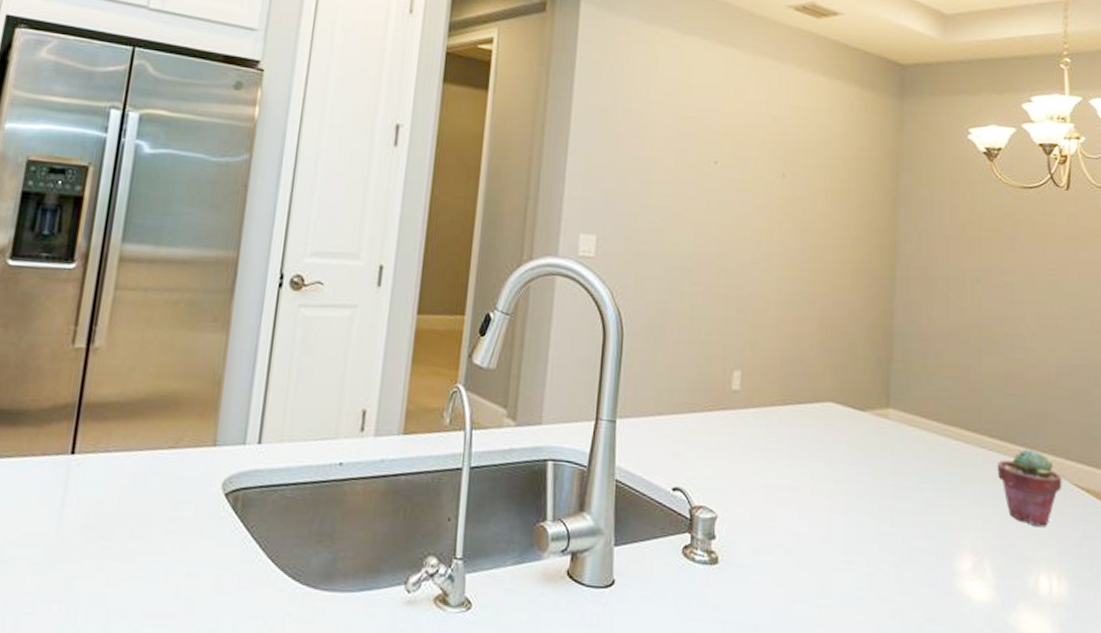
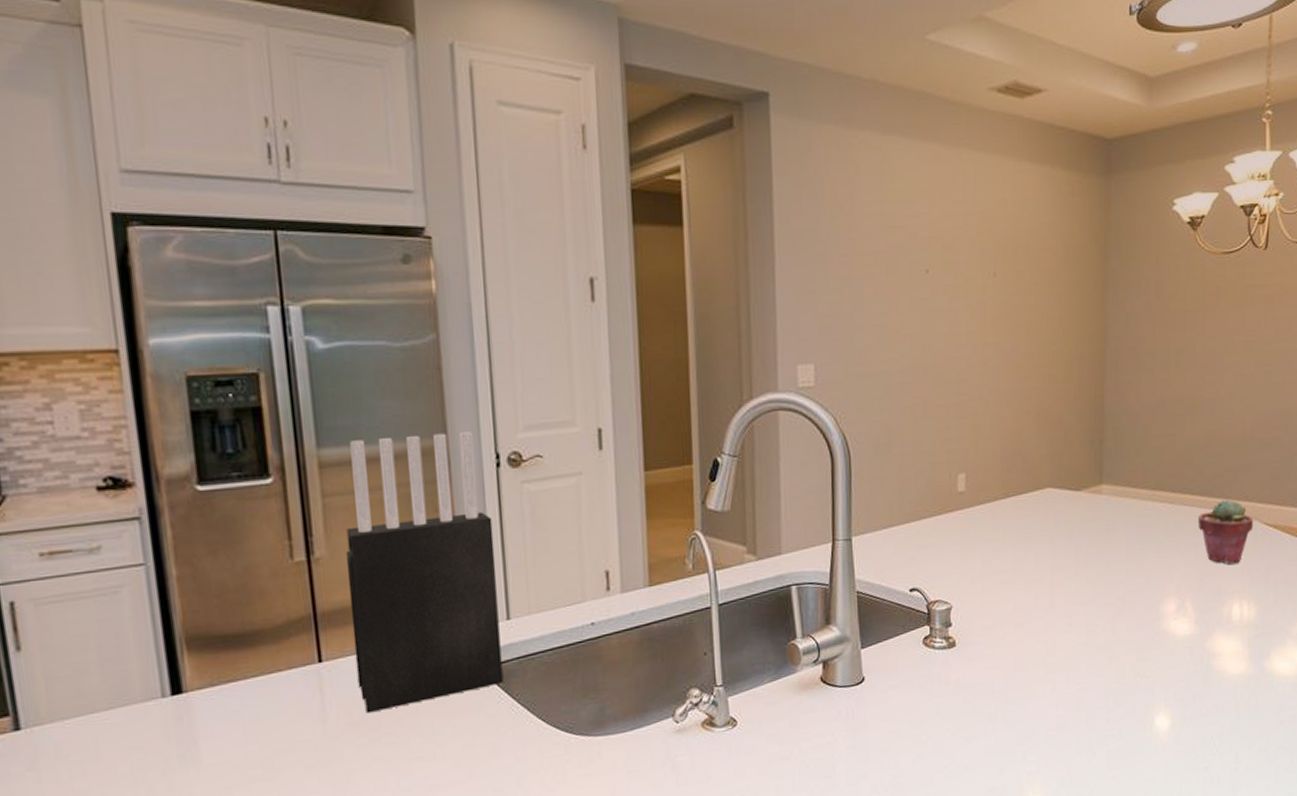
knife block: none [101,240,265,518] -> present [345,431,504,714]

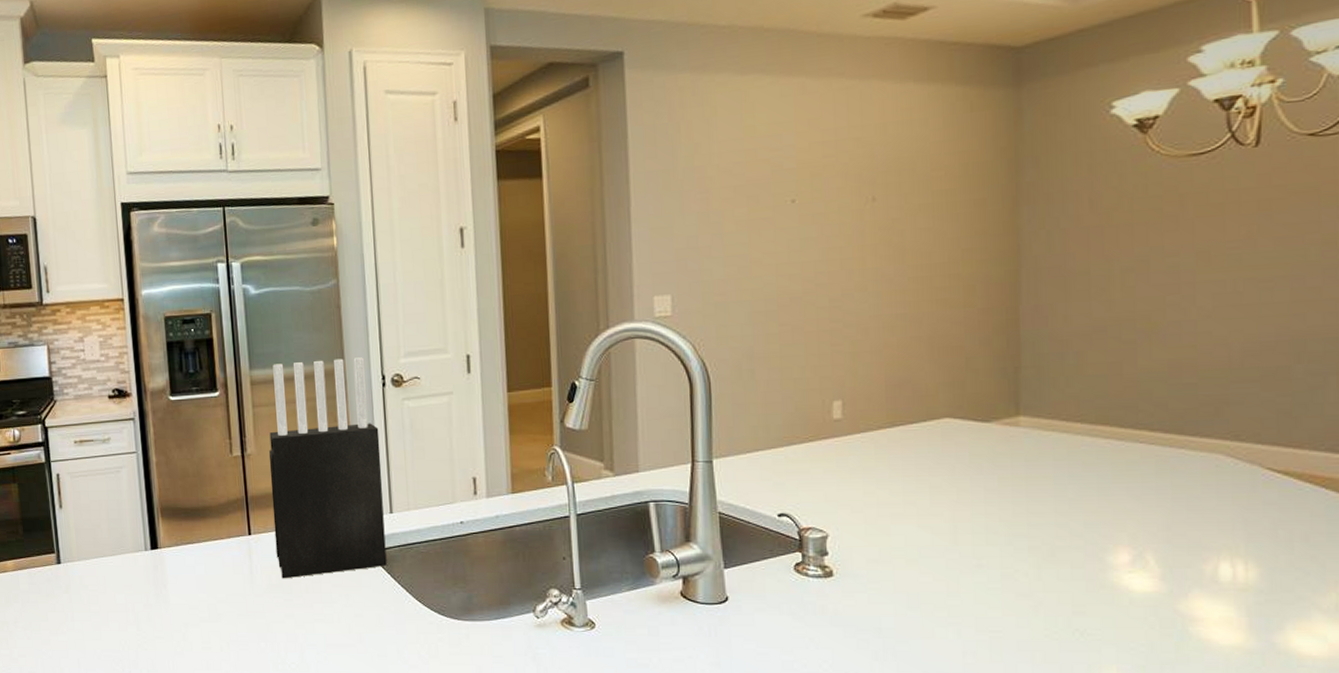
potted succulent: present [1198,499,1254,564] -> none [1160,438,1250,514]

